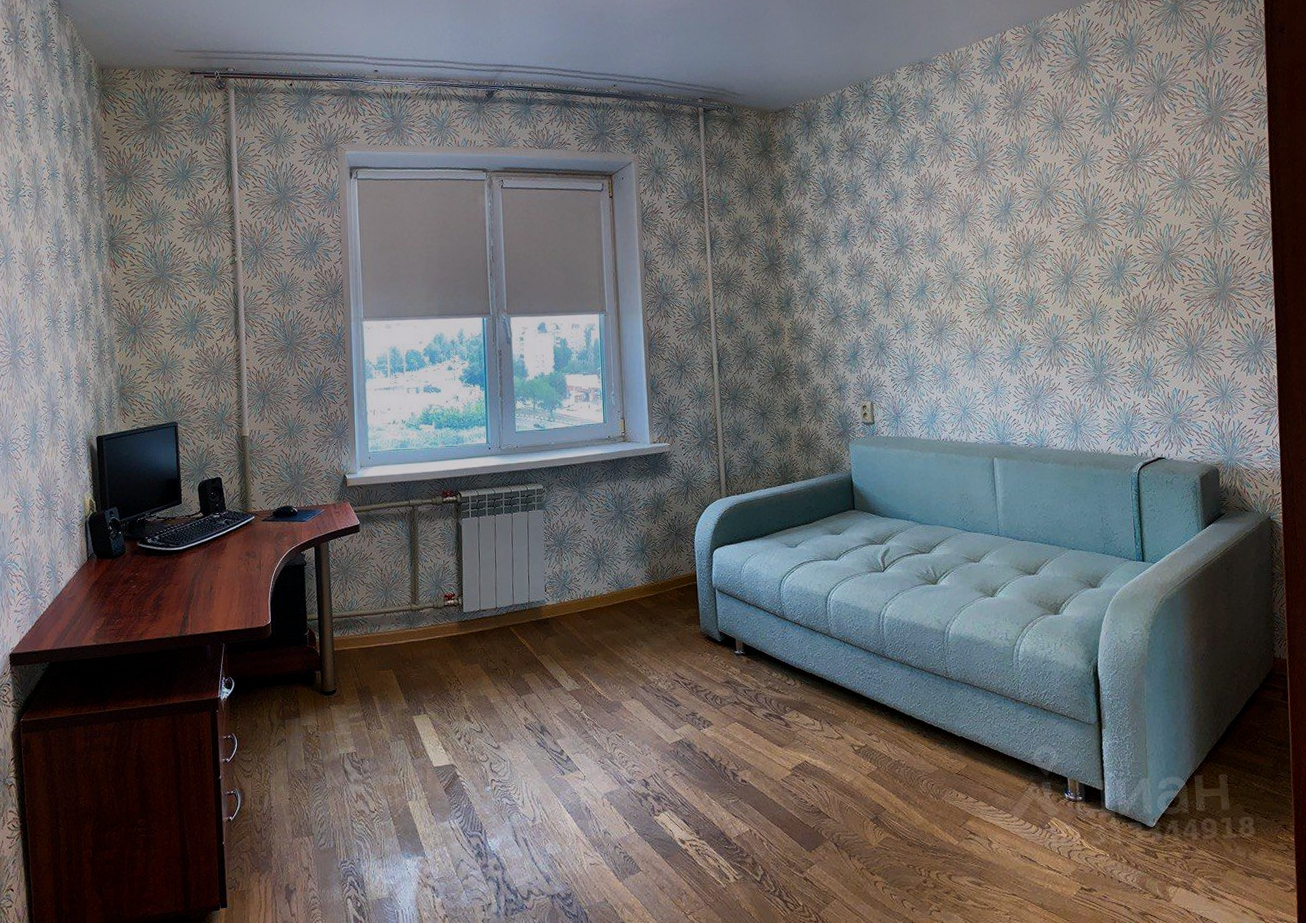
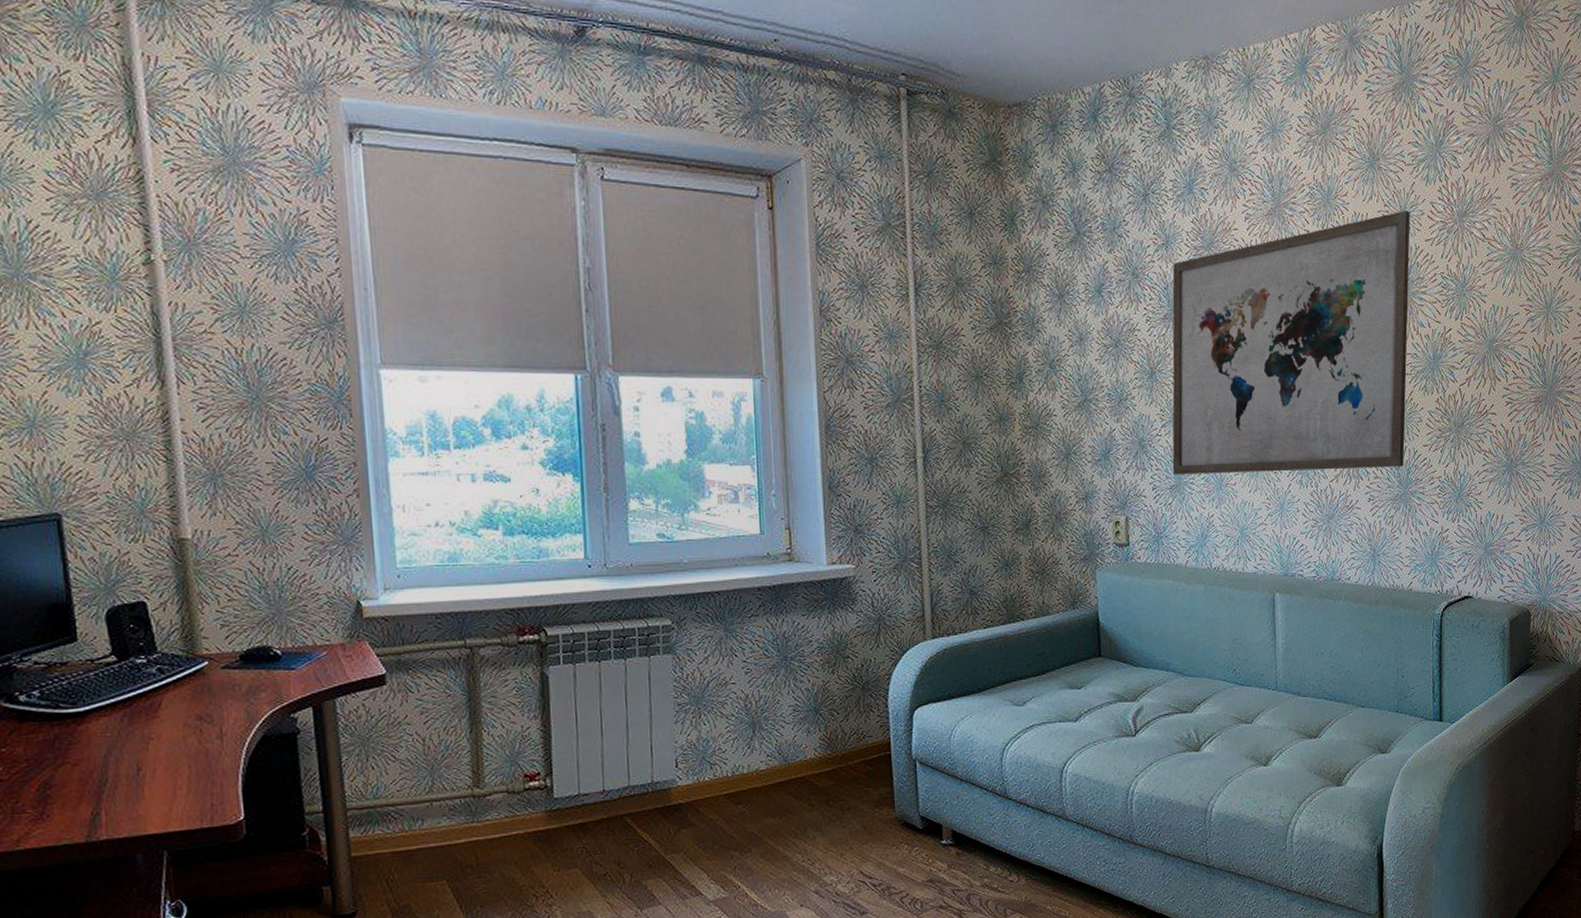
wall art: none [901,158,1098,369] -> present [1172,210,1410,475]

